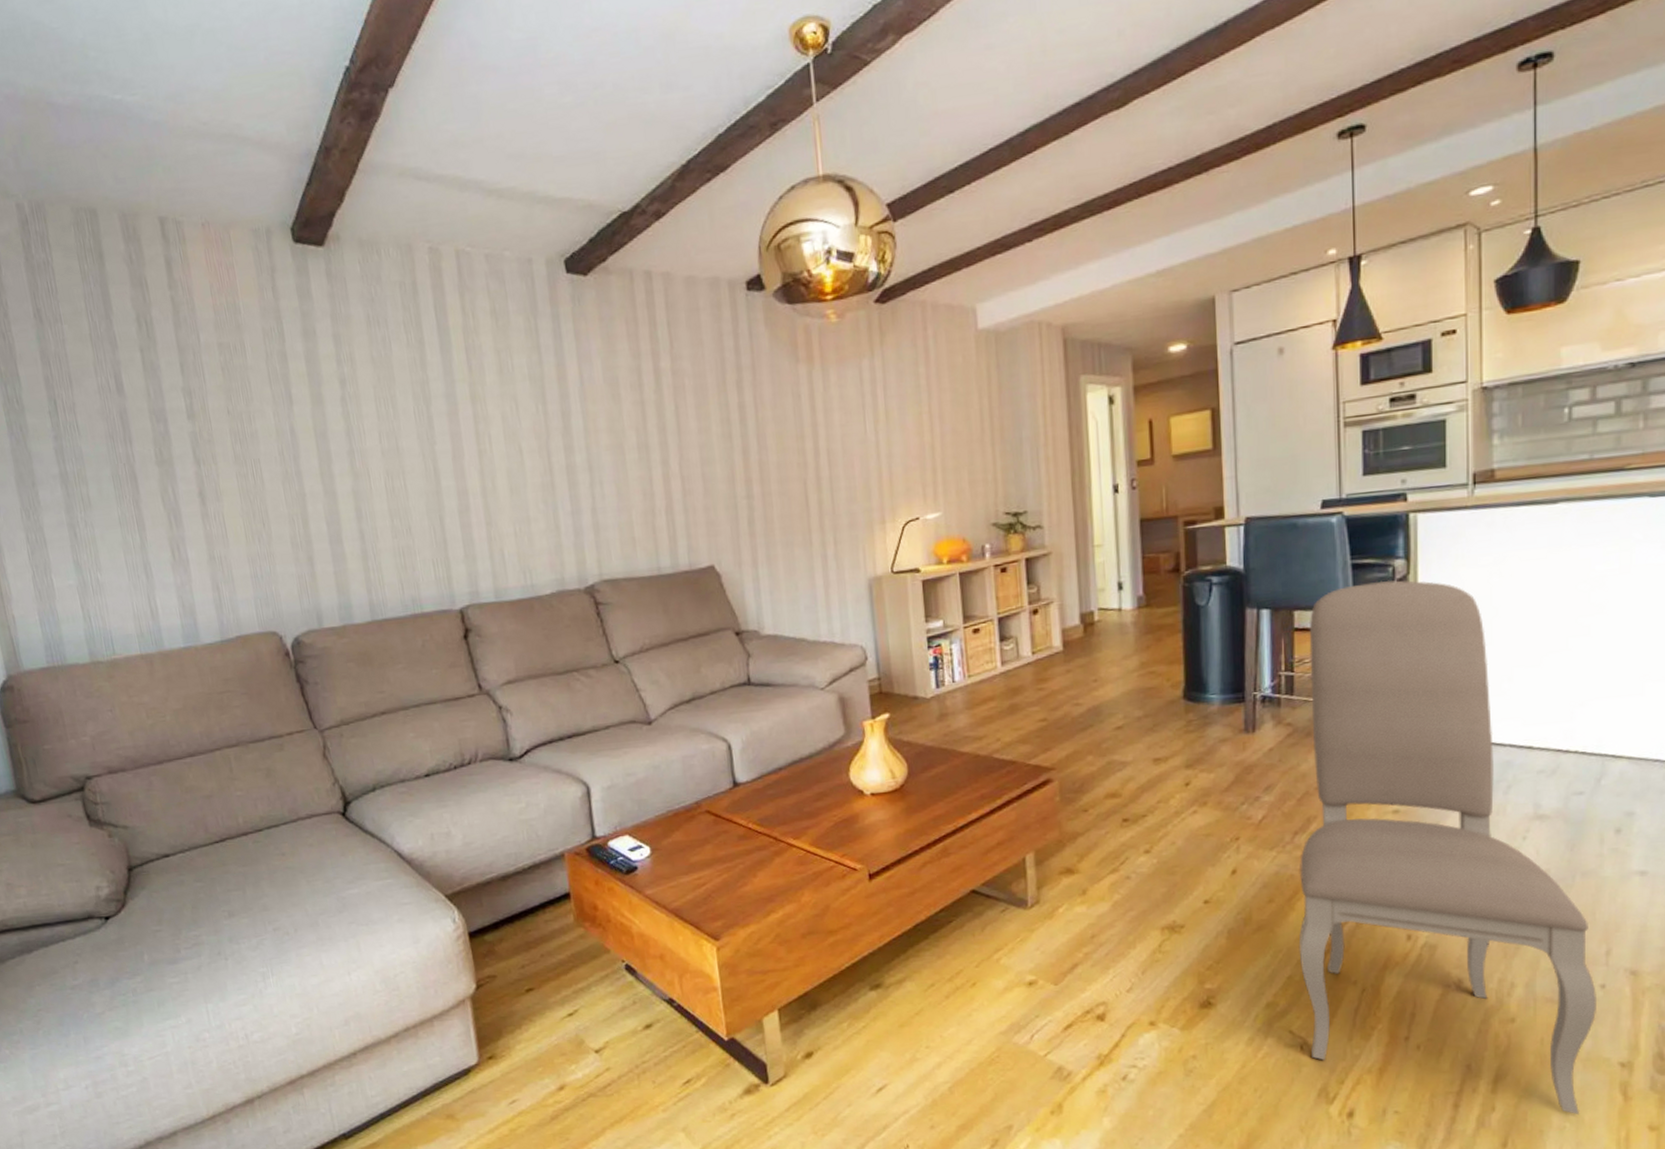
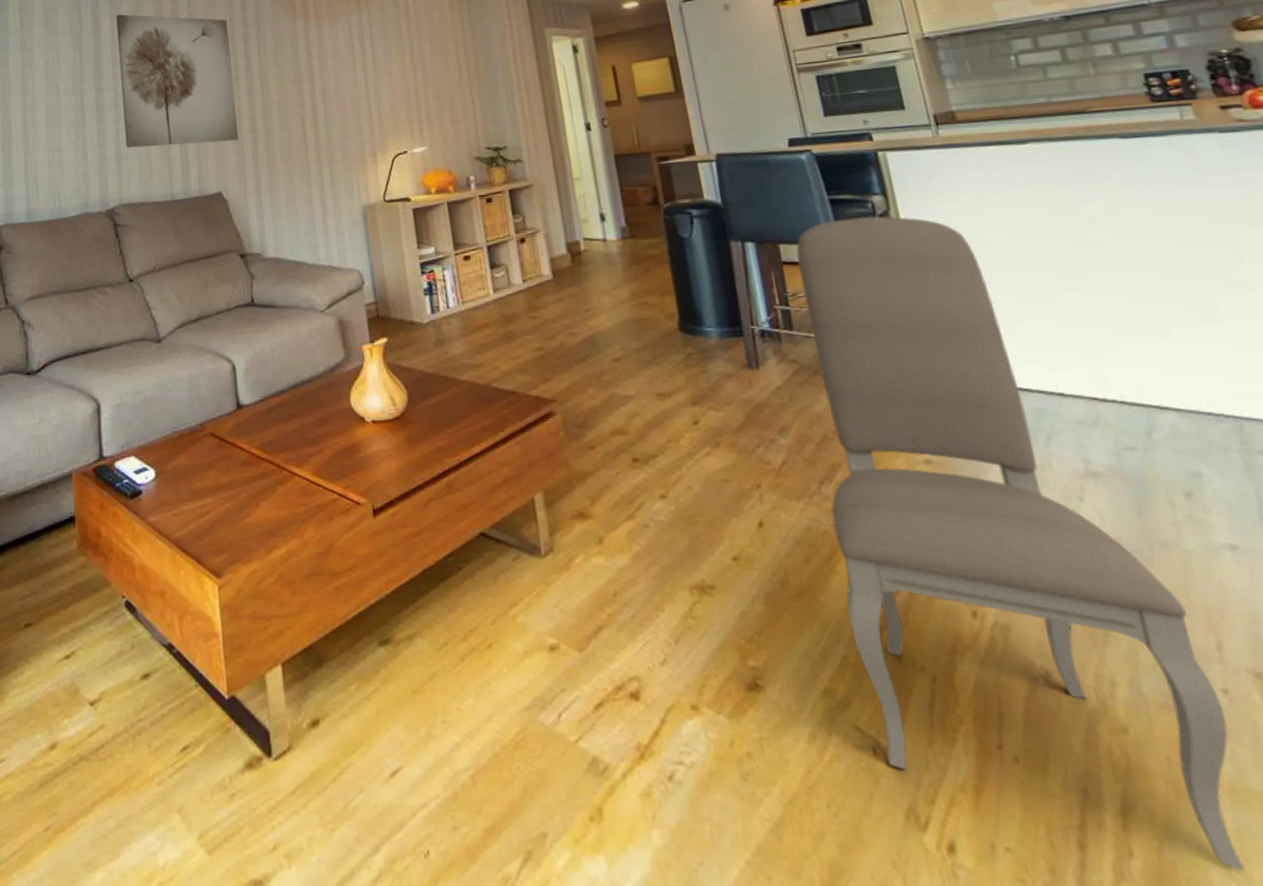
wall art: none [584,356,732,518] -> present [116,14,238,149]

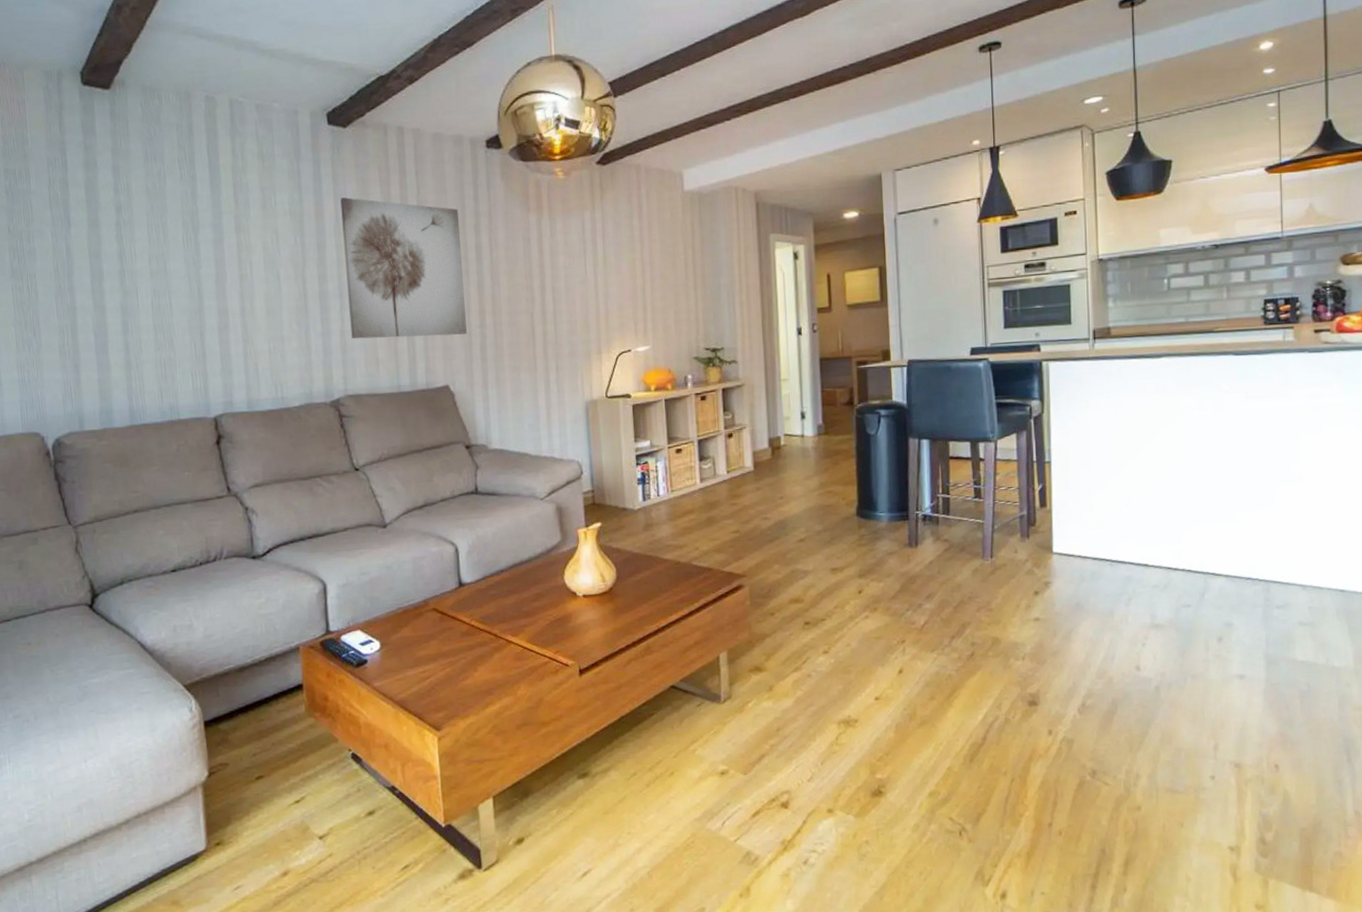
dining chair: present [796,215,1245,872] -> none [956,417,1208,895]

